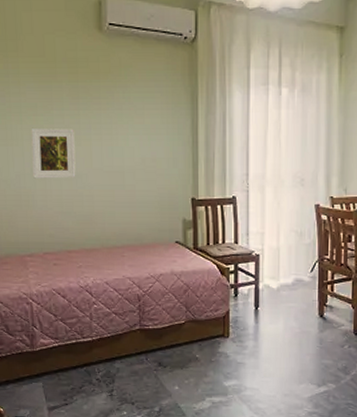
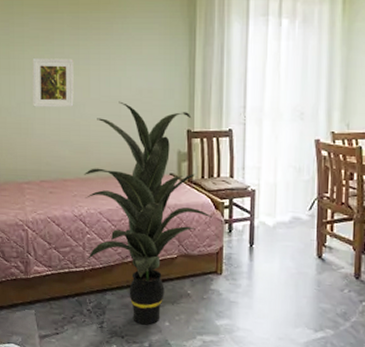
indoor plant: none [88,171,220,390] -> present [83,101,214,325]

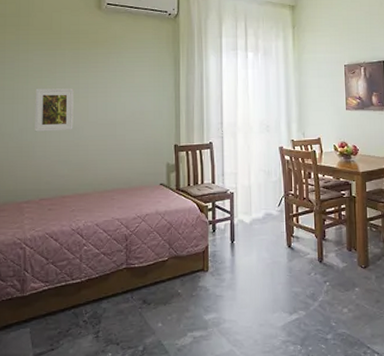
indoor plant: present [83,101,214,325] -> none [81,123,200,329]

